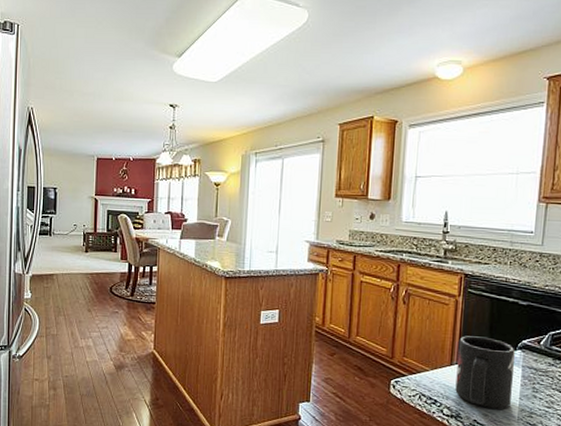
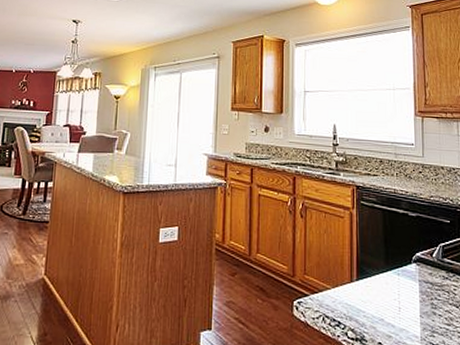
mug: present [455,336,516,409] -> none [357,250,412,329]

